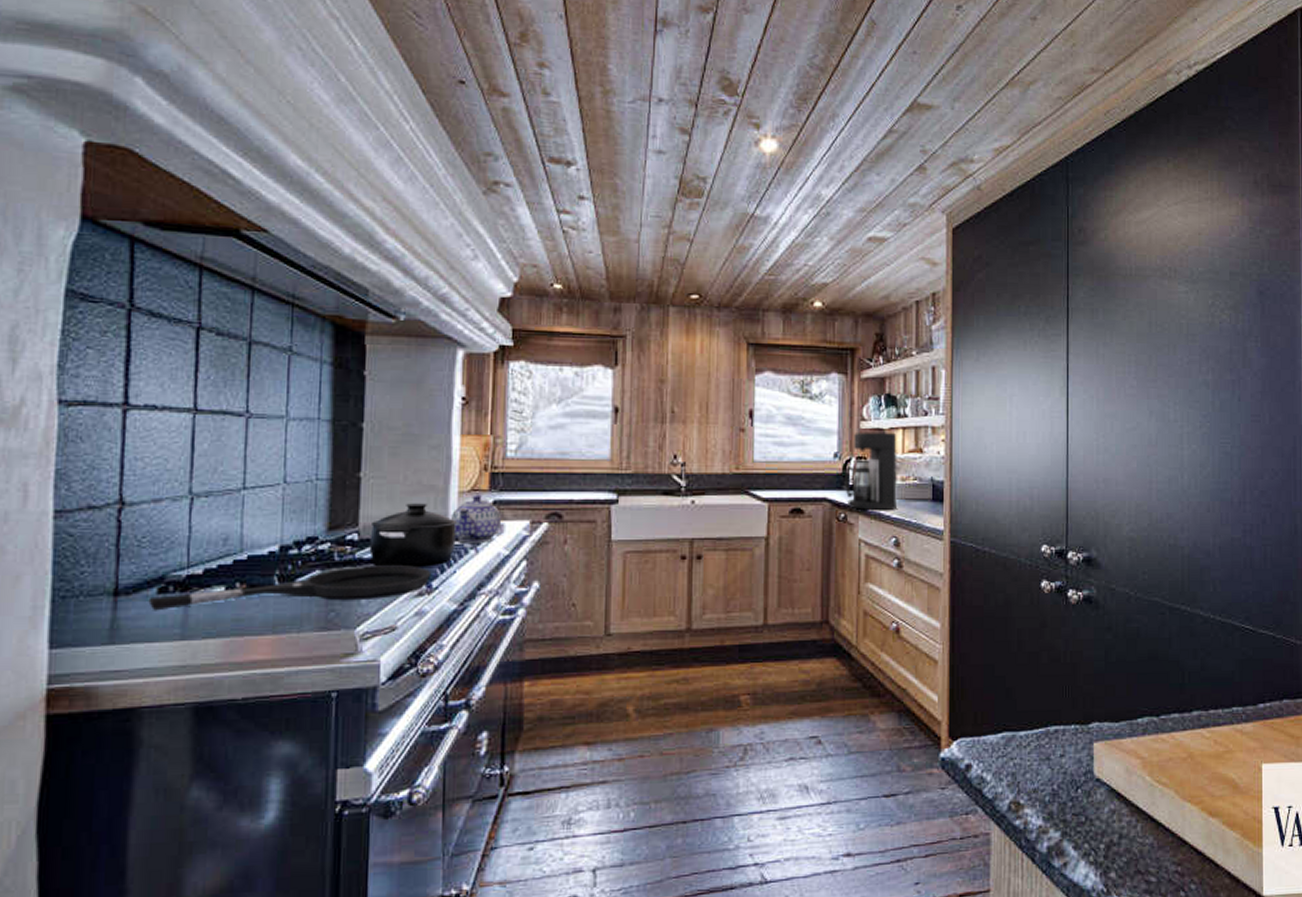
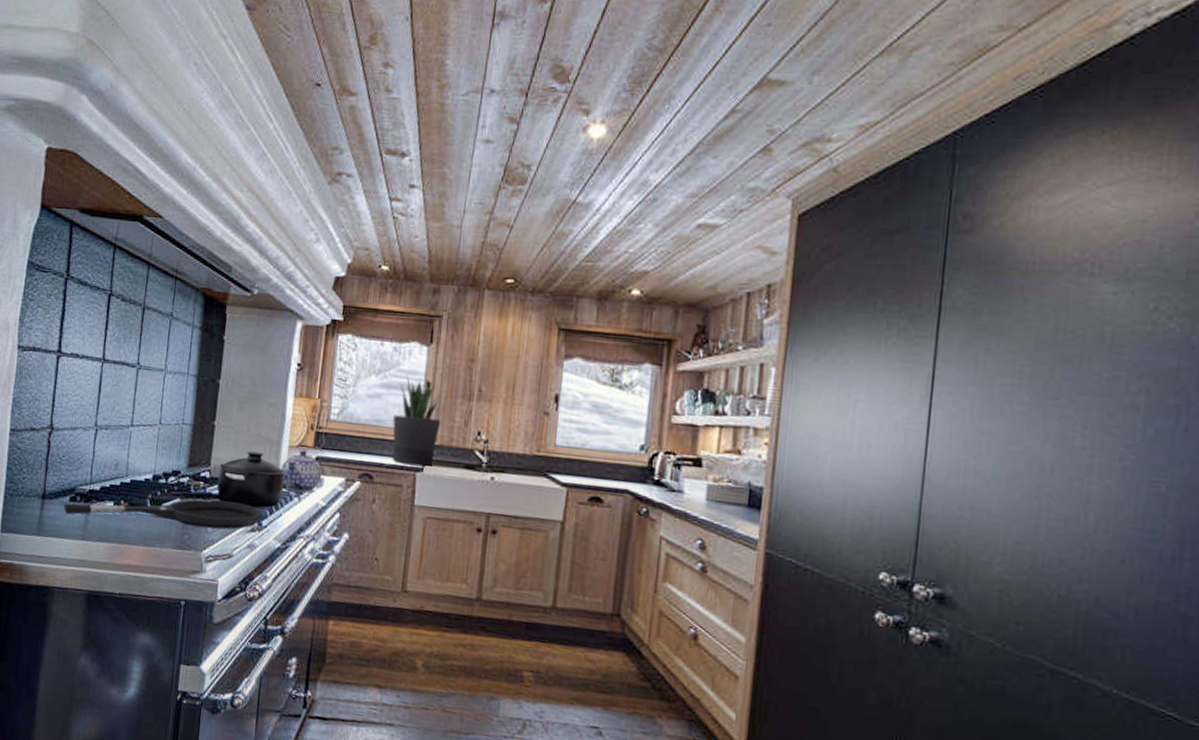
planter: none [580,401,634,498] -> present [392,375,442,467]
coffee maker: present [845,431,897,510] -> none [649,426,713,511]

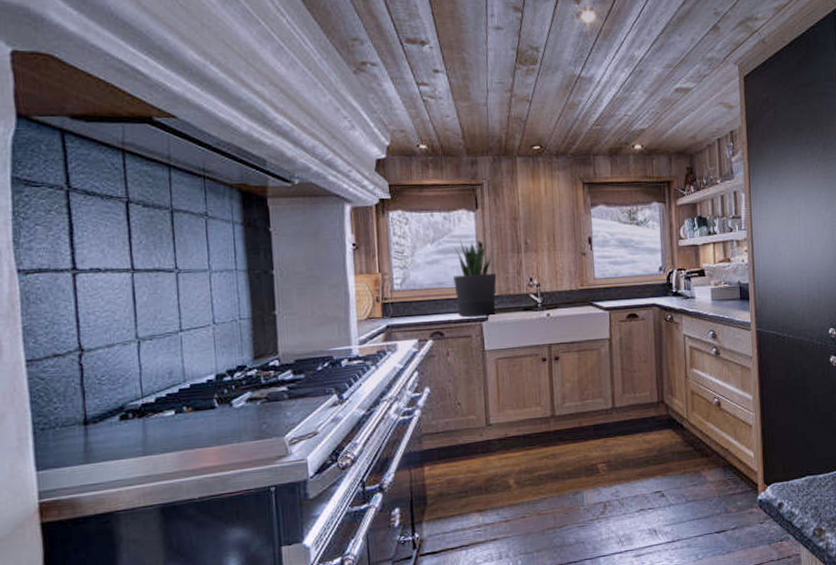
frying pan: present [63,499,263,530] -> none [113,382,342,435]
saucepan: present [217,451,285,508] -> none [288,332,359,386]
teapot: present [280,449,322,493] -> none [352,321,395,361]

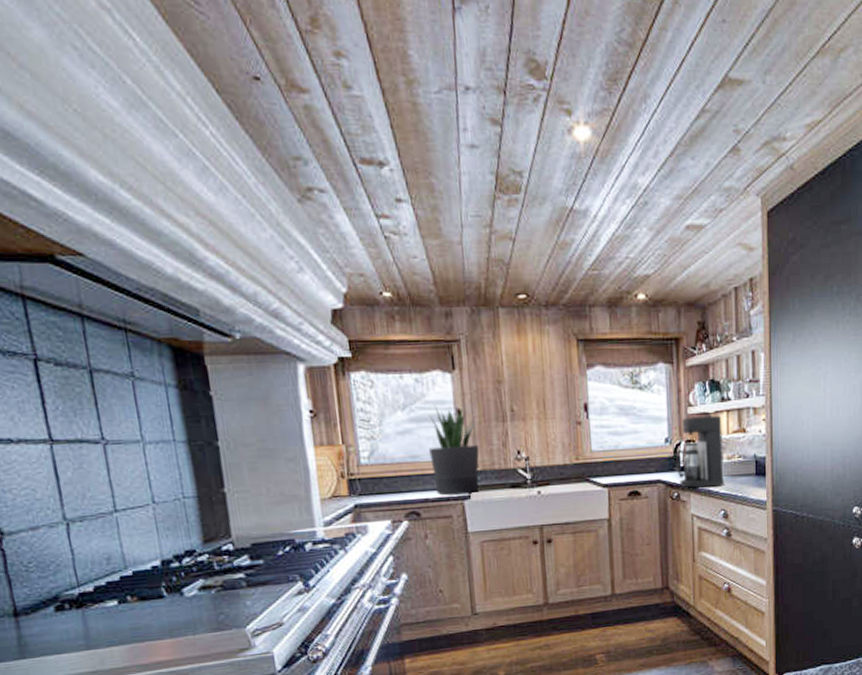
coffee maker: none [669,247,712,311] -> present [676,415,724,488]

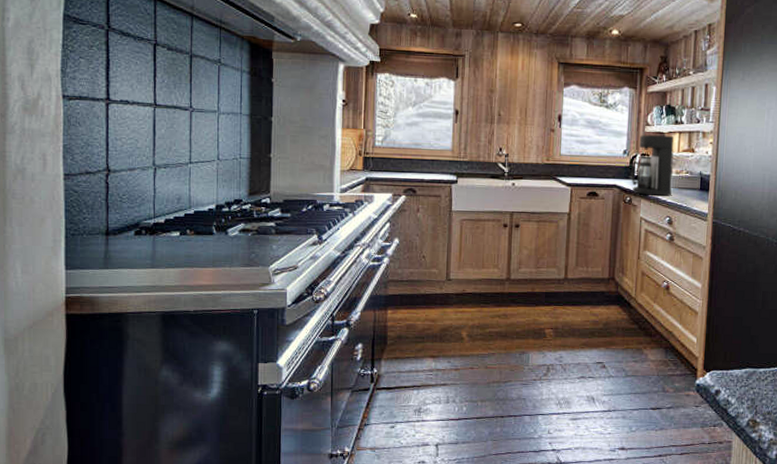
planter: present [429,405,479,496] -> none [429,105,470,179]

